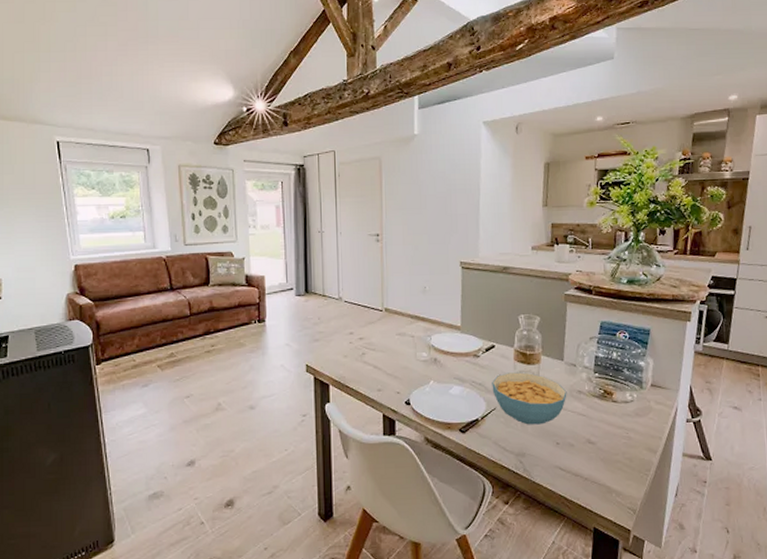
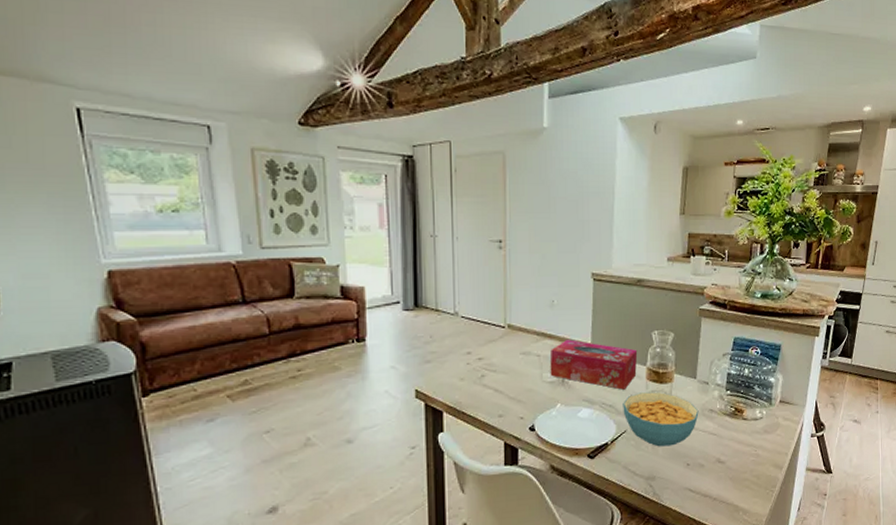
tissue box: none [423,322,505,370] -> present [549,340,638,390]

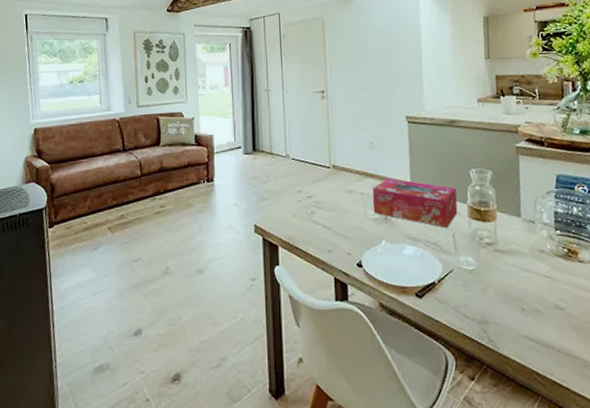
cereal bowl: present [623,391,699,447] -> none [446,230,528,289]

